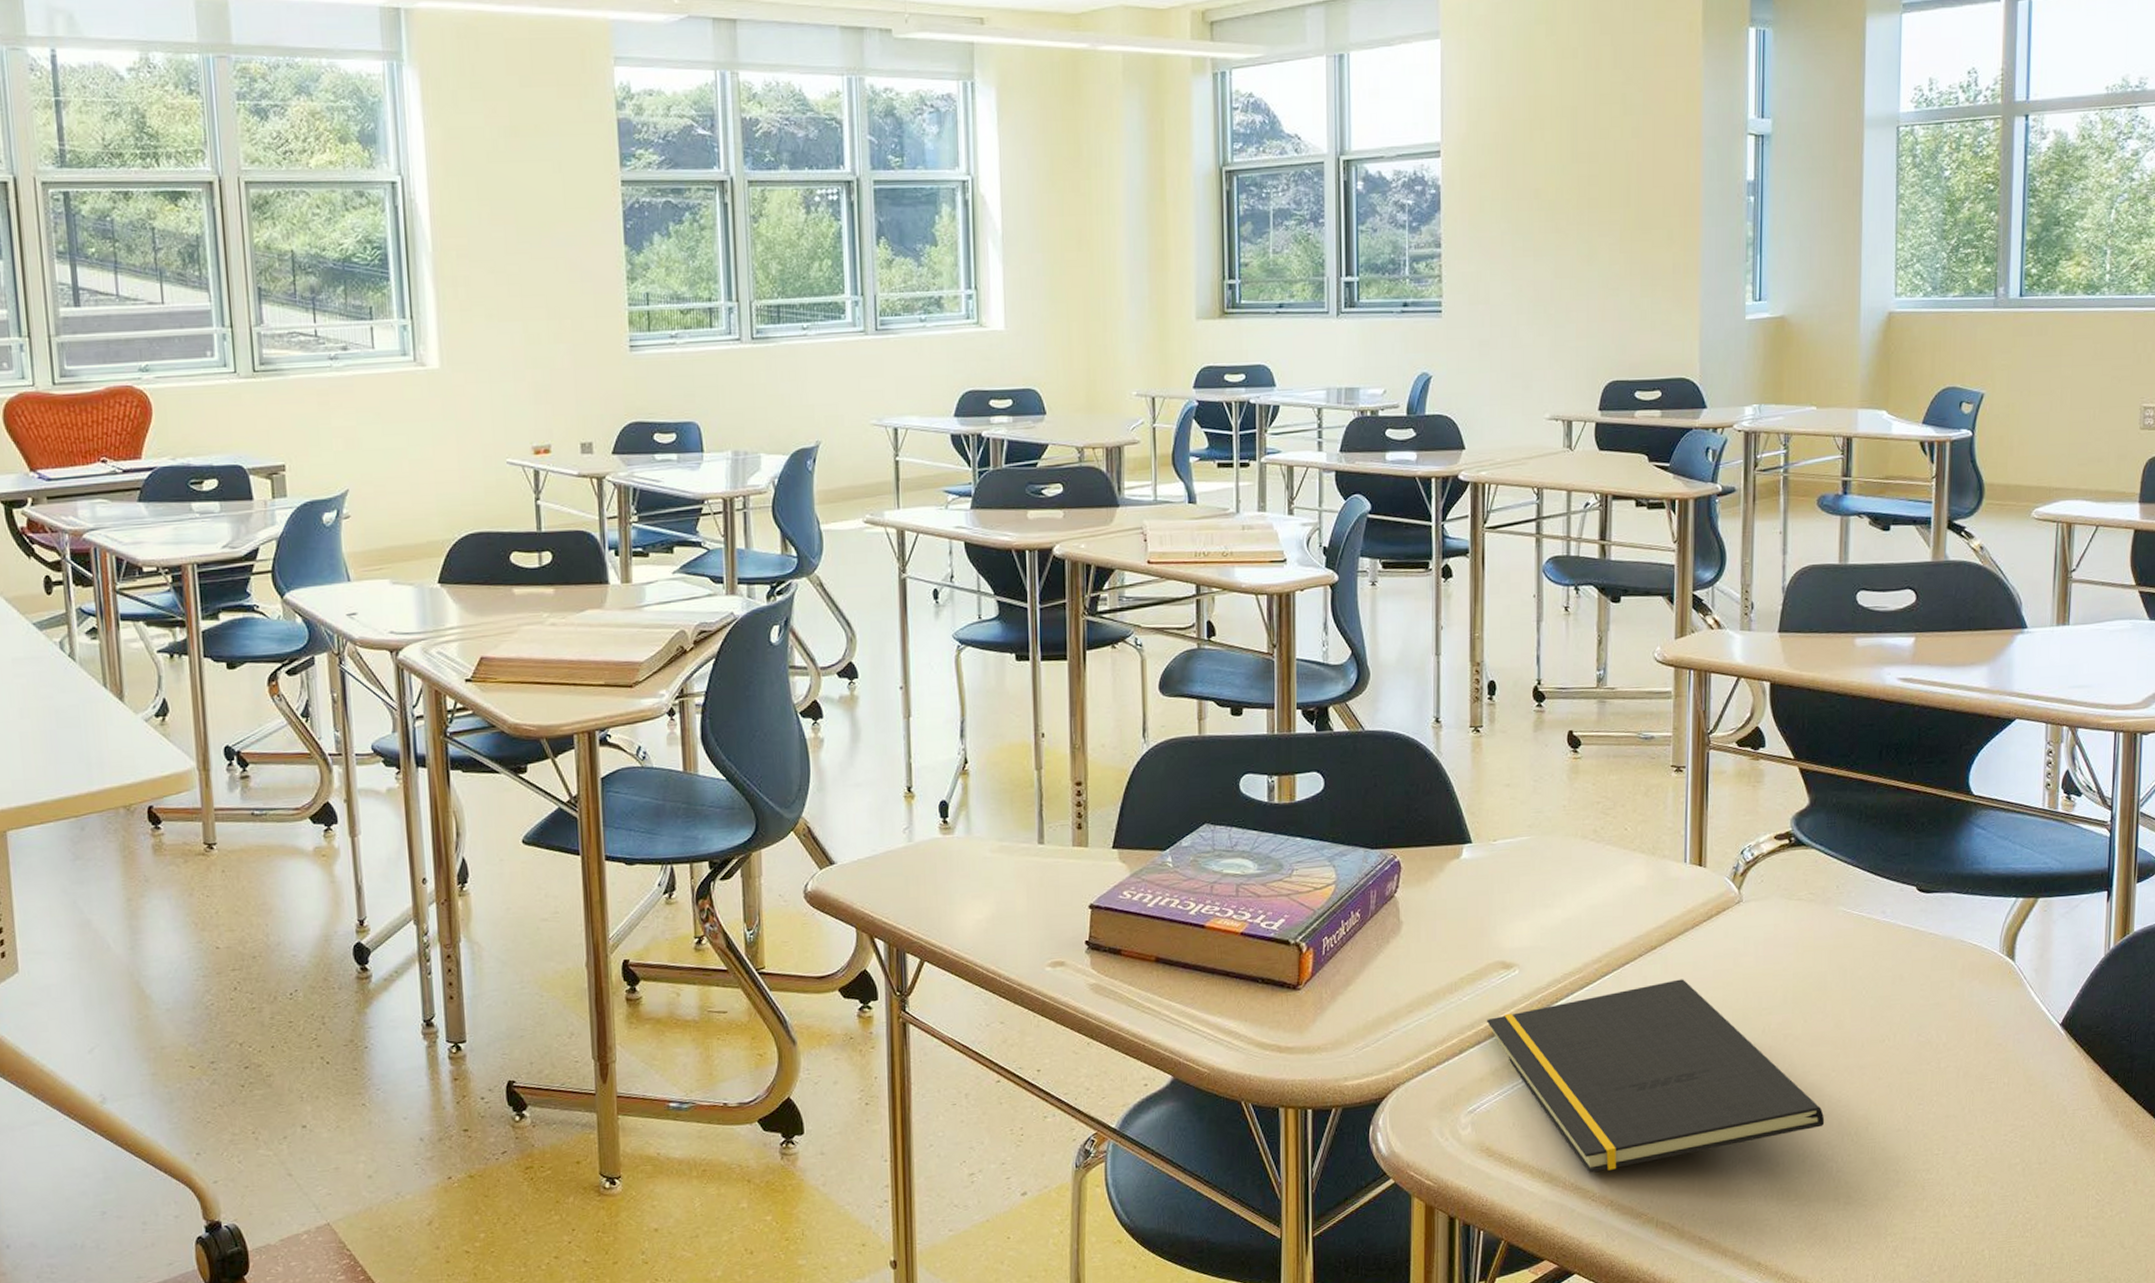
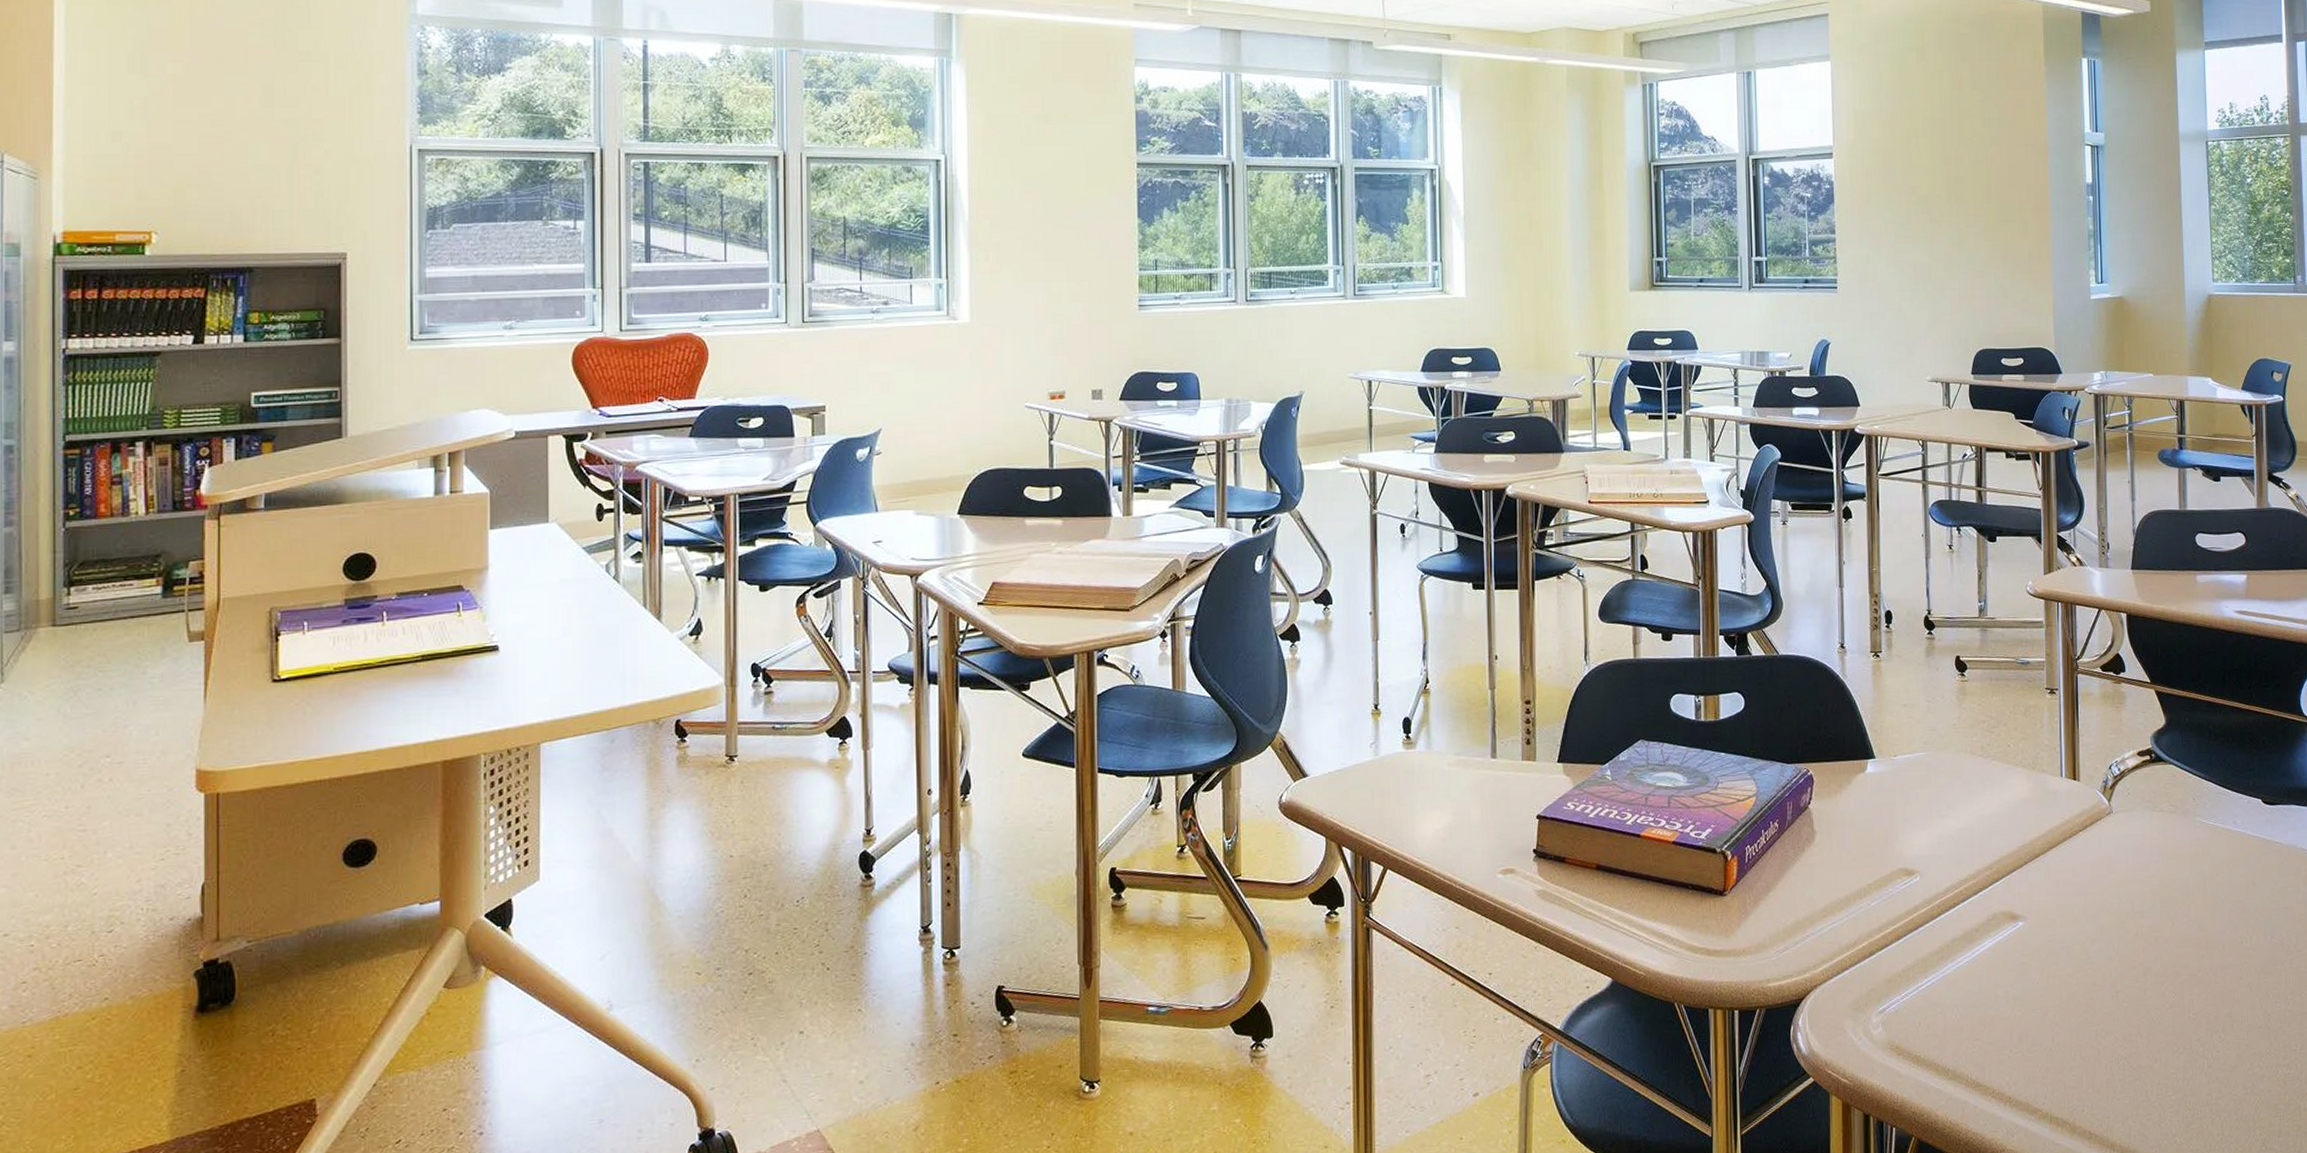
notepad: present [1486,979,1825,1173] -> none [1892,885,2195,1071]

